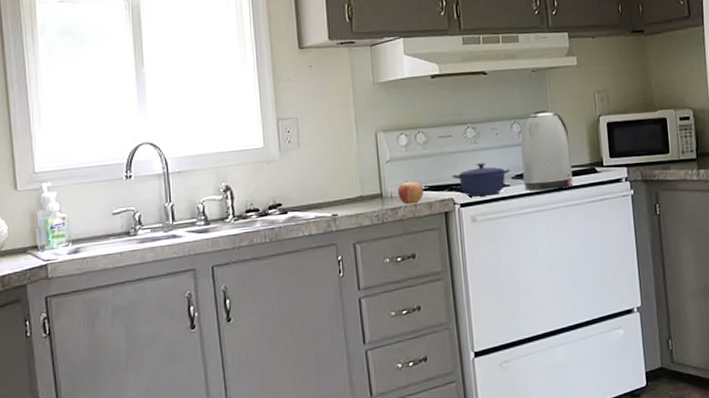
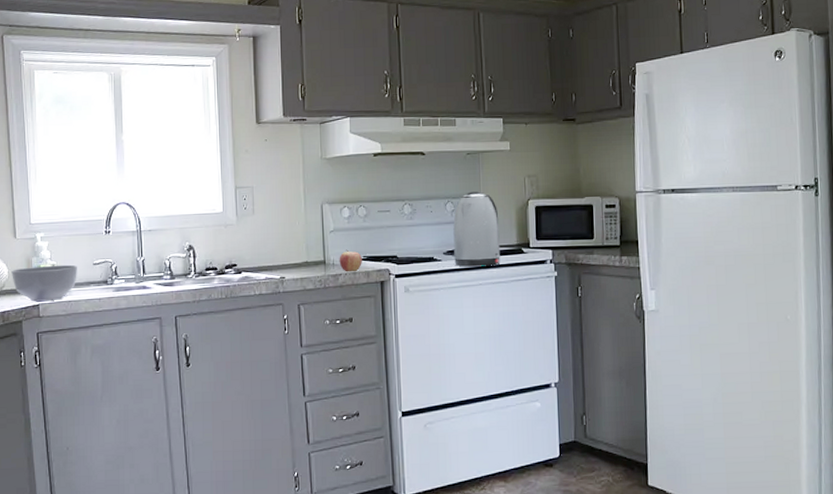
bowl: none [11,216,93,262] -> present [10,264,77,302]
cooking pot: present [452,162,511,197] -> none [388,237,443,269]

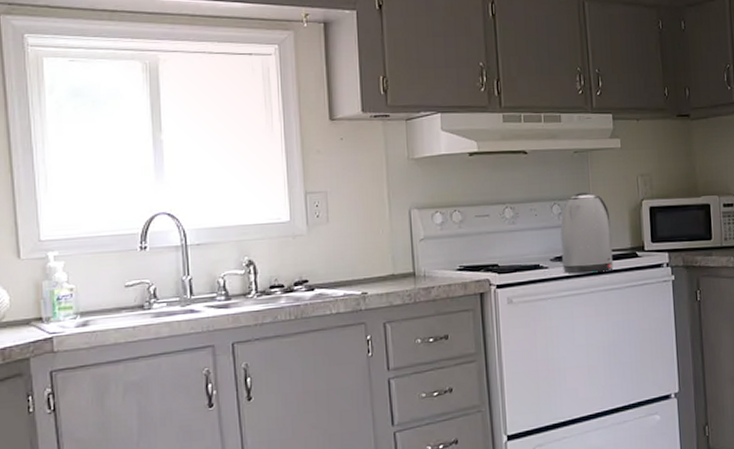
bowl: present [10,264,77,302] -> none [13,288,104,334]
fruit: present [339,249,362,272] -> none [431,259,458,285]

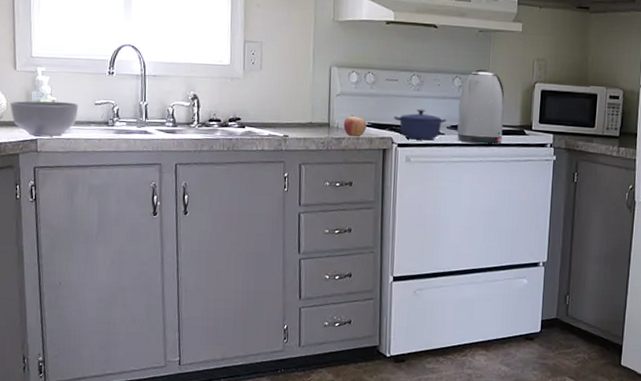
bowl: none [13,288,104,334] -> present [9,100,78,137]
fruit: none [431,259,458,285] -> present [343,114,366,137]
cooking pot: none [488,243,550,279] -> present [393,109,447,141]

